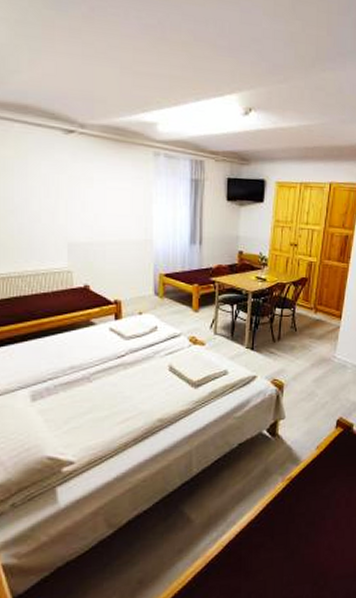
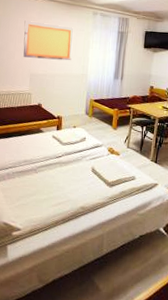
wall art: none [51,165,128,222] -> present [23,20,74,61]

